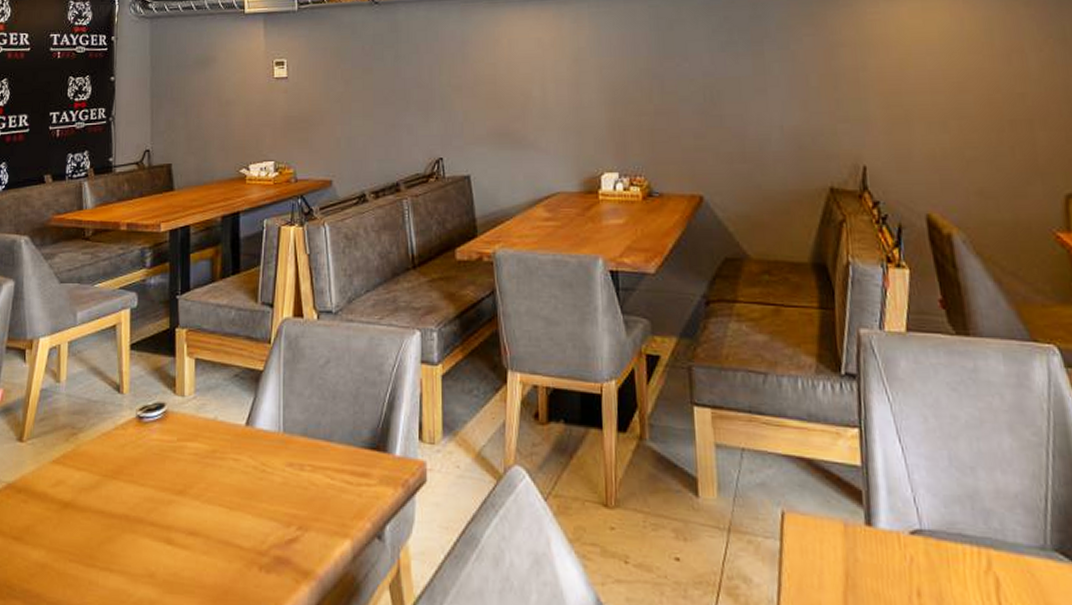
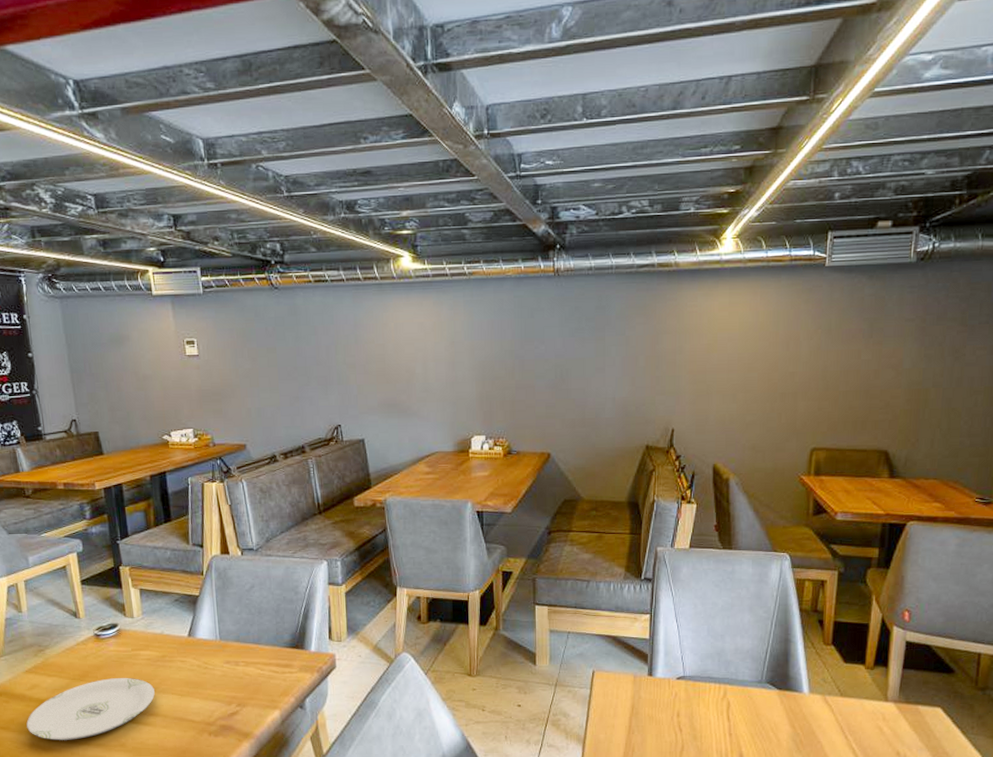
plate: none [43,477,198,563] -> present [26,678,155,740]

